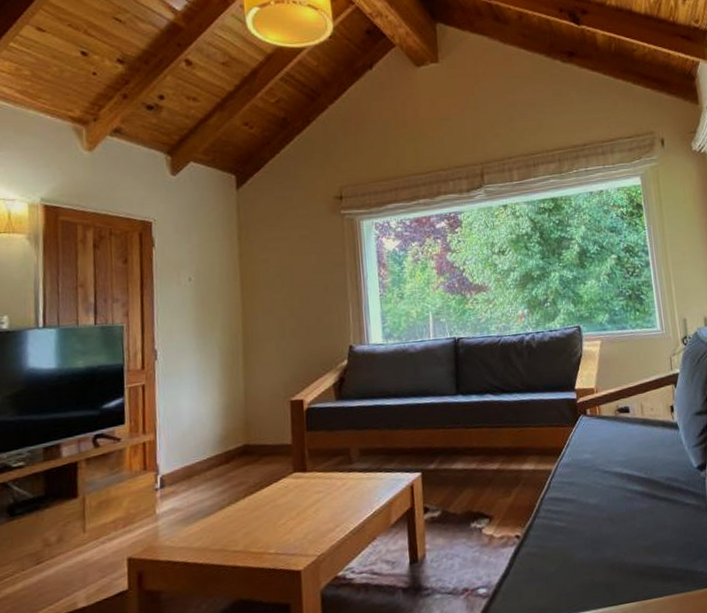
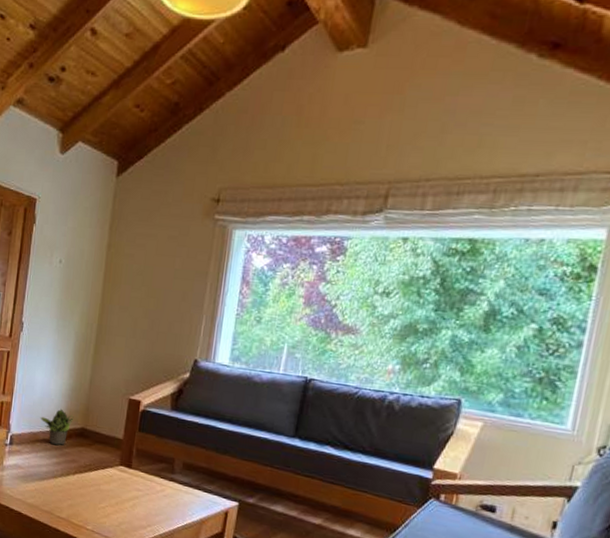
potted plant: none [193,431,233,472] -> present [40,408,74,445]

